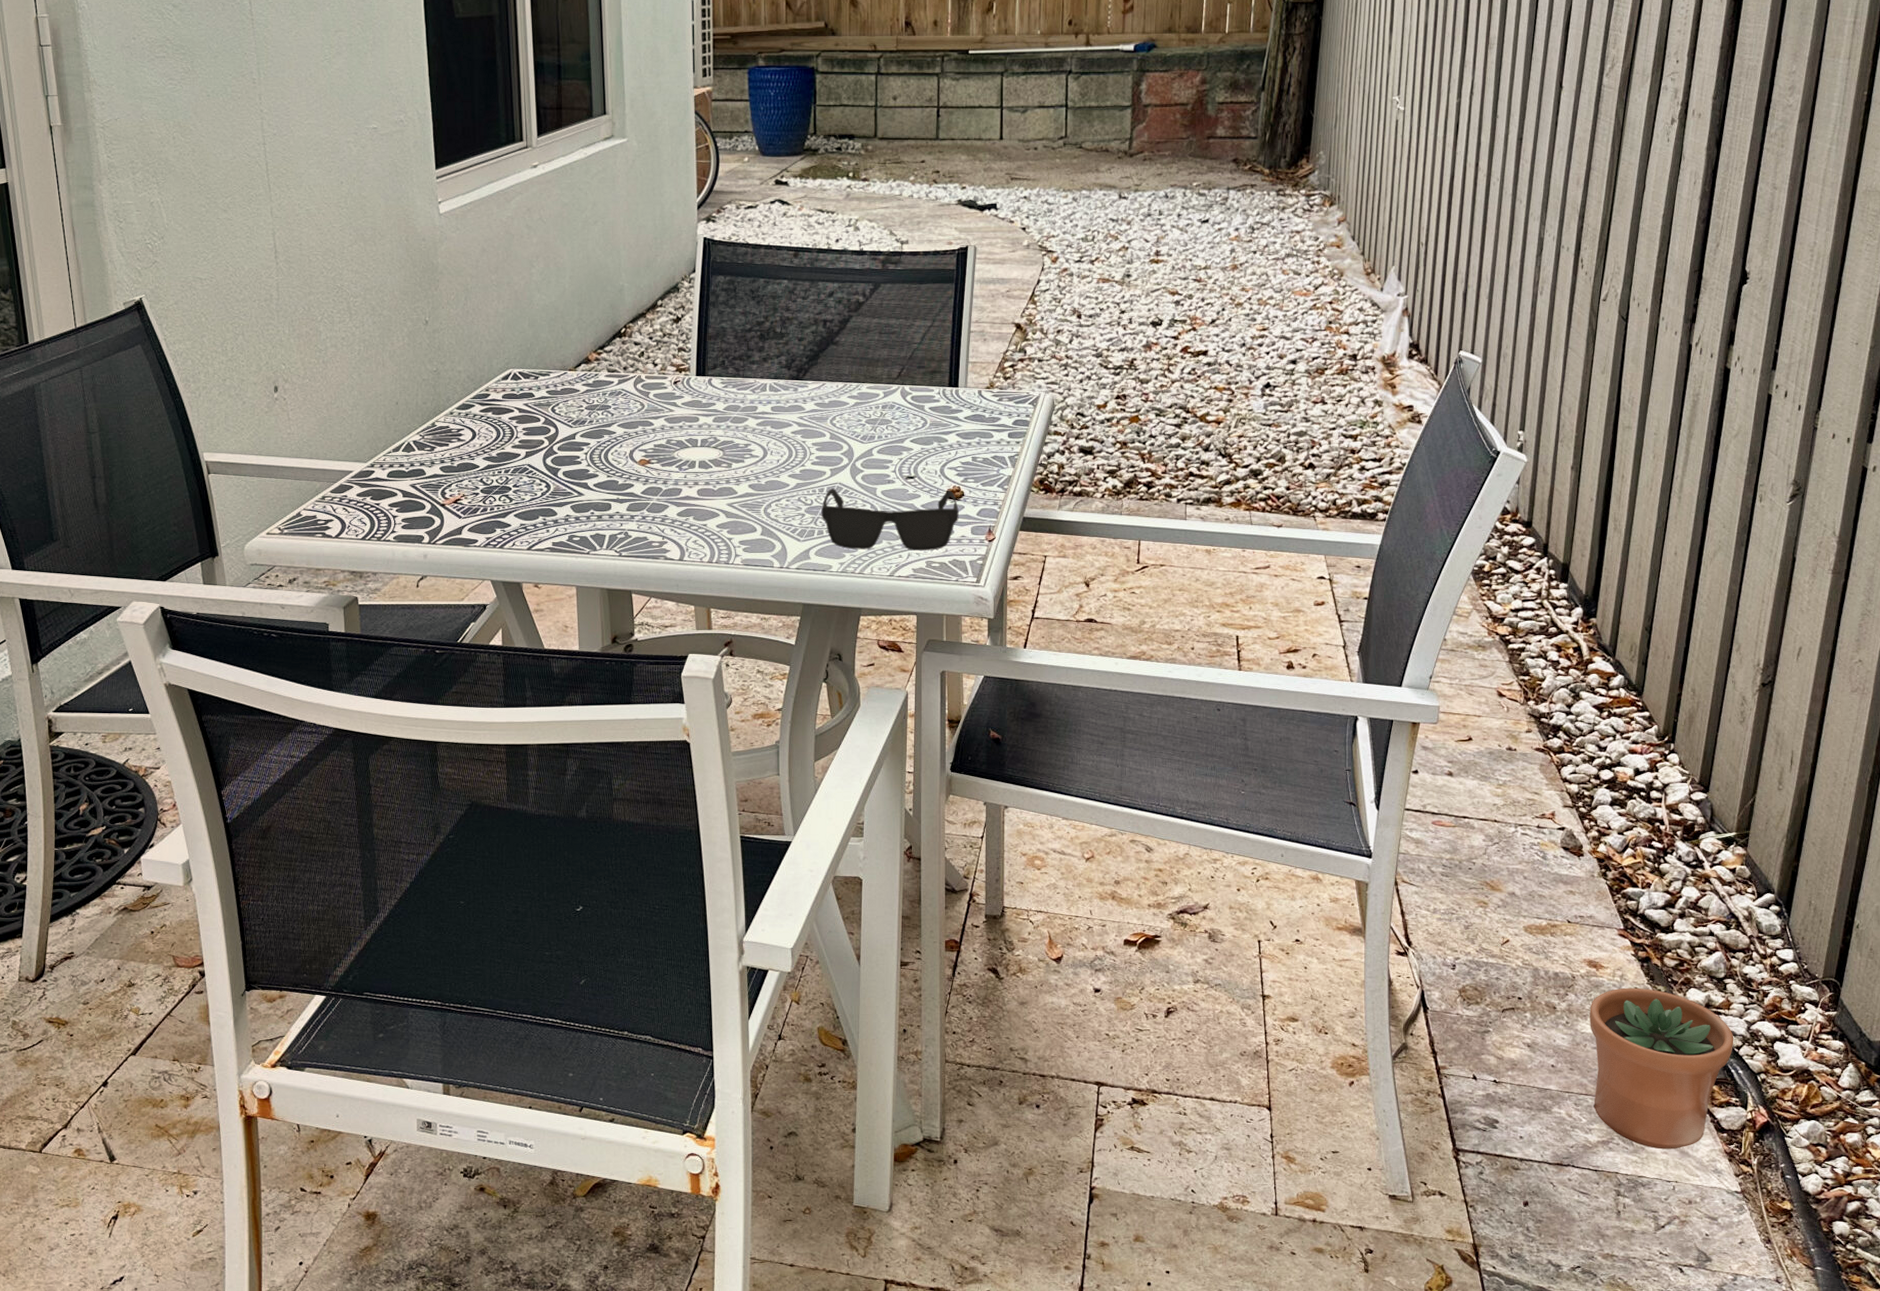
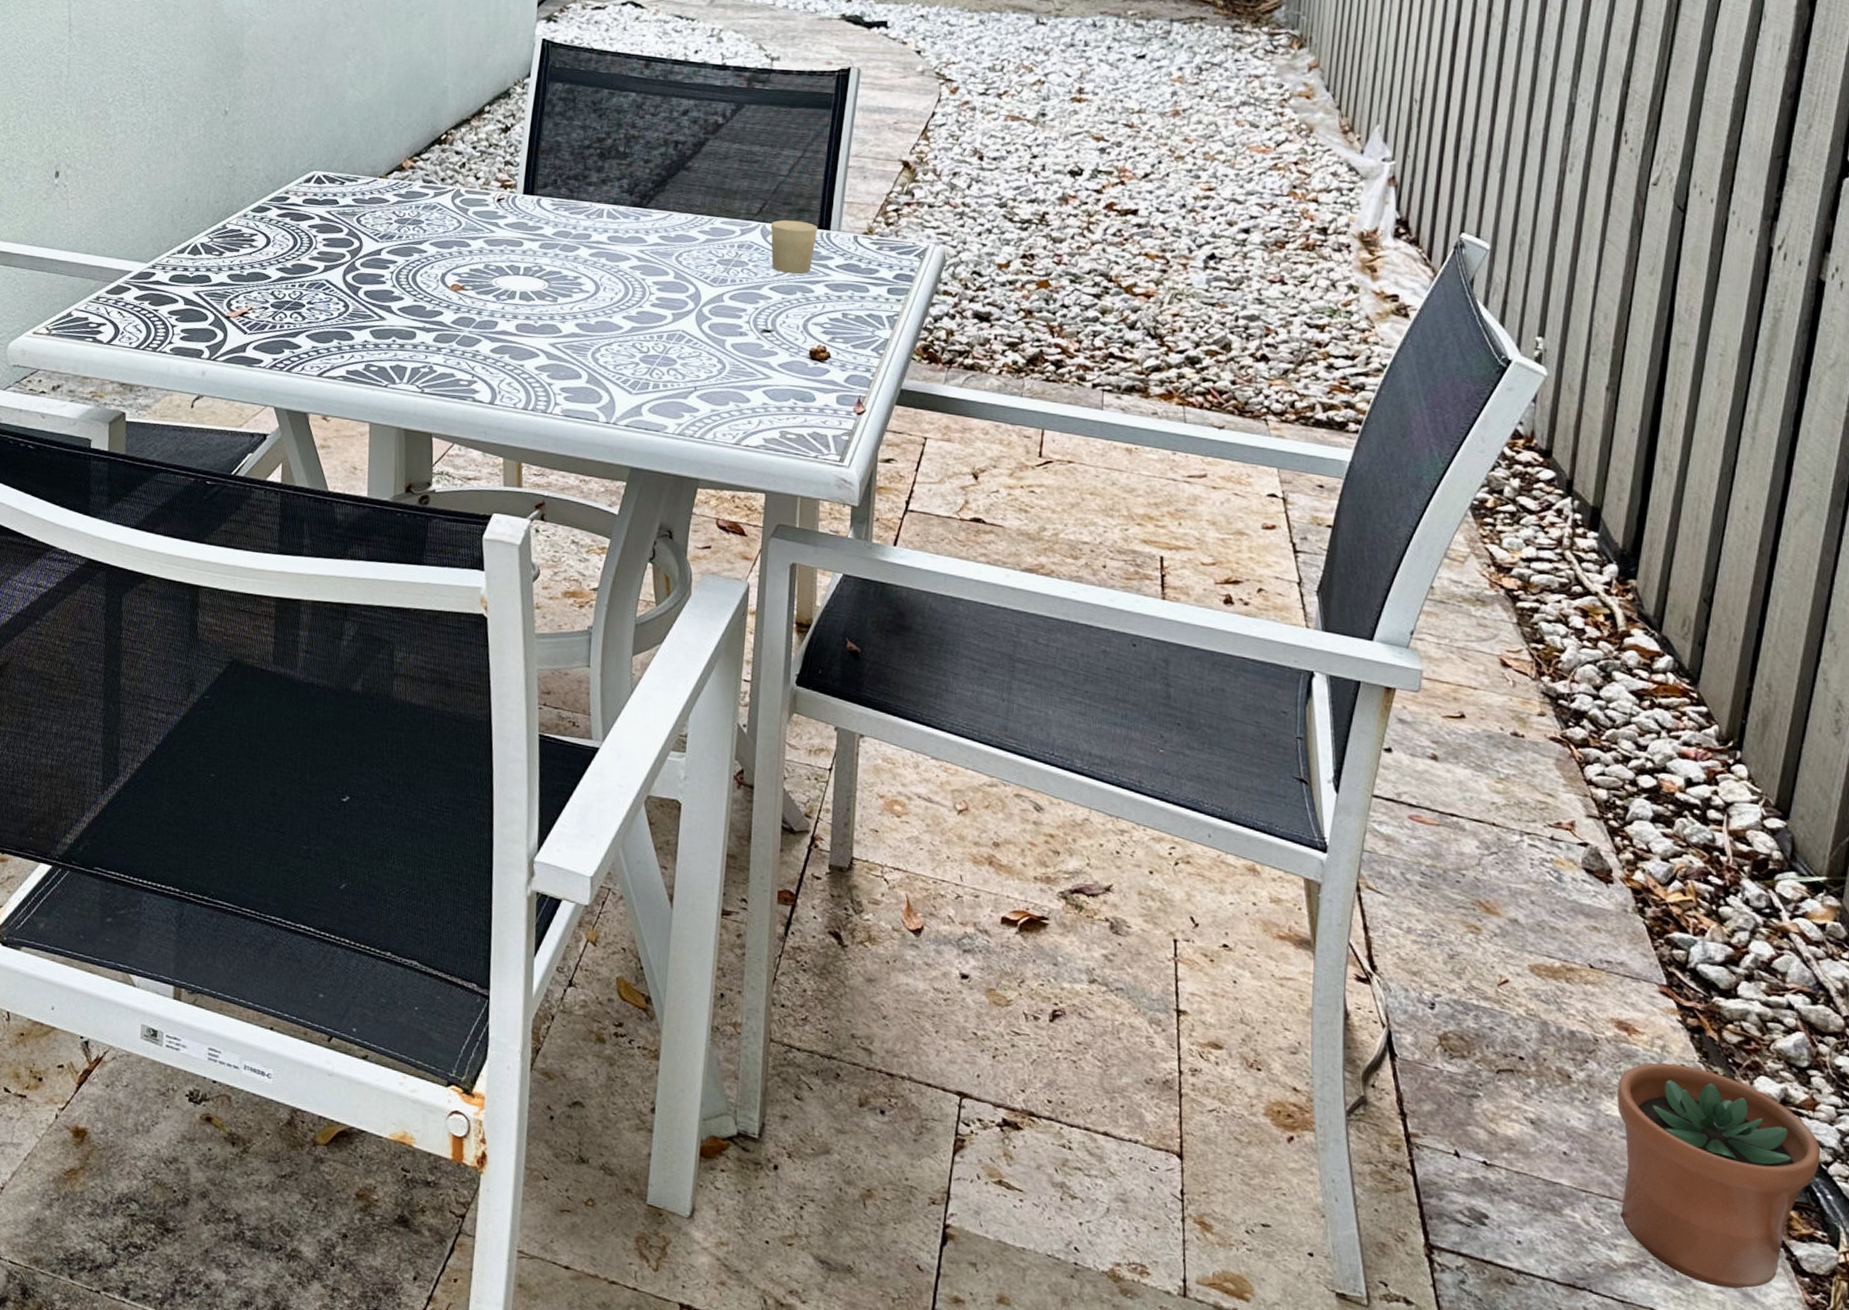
sunglasses: present [821,488,959,551] -> none [658,335,823,419]
candle: none [908,381,948,427] -> present [770,219,818,275]

